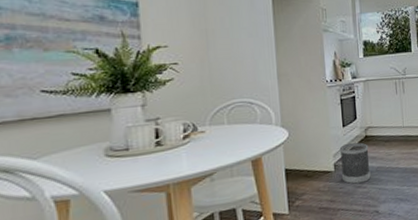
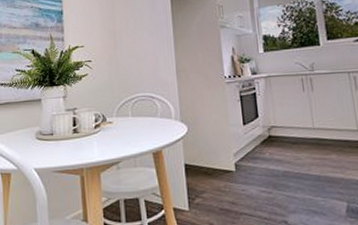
wastebasket: present [339,142,371,184] -> none [240,142,277,189]

